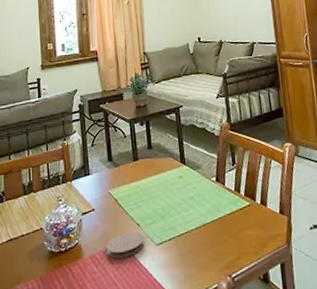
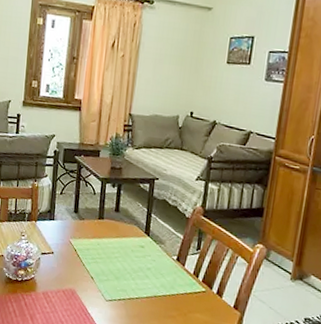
coaster: present [106,232,145,259] -> none [59,281,96,303]

